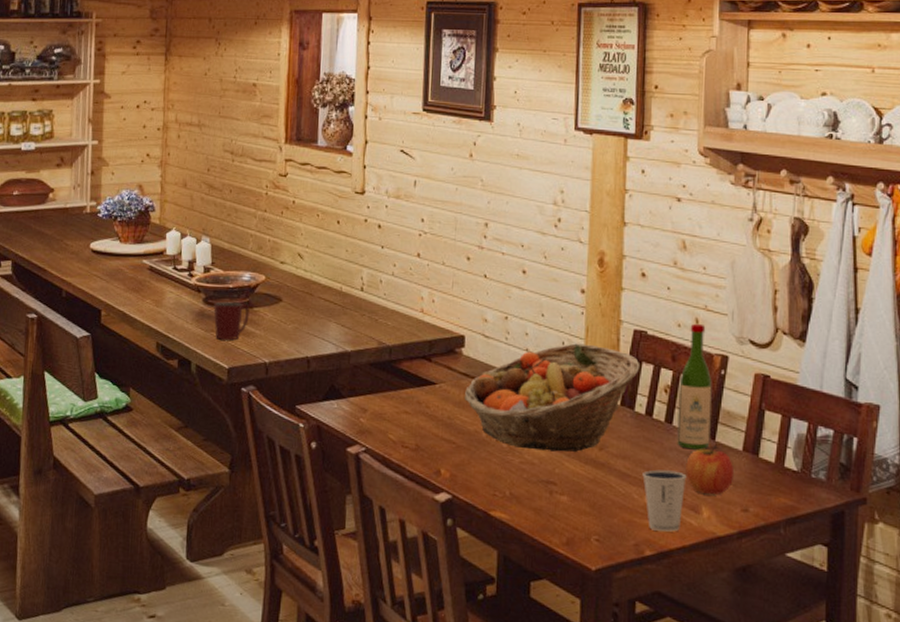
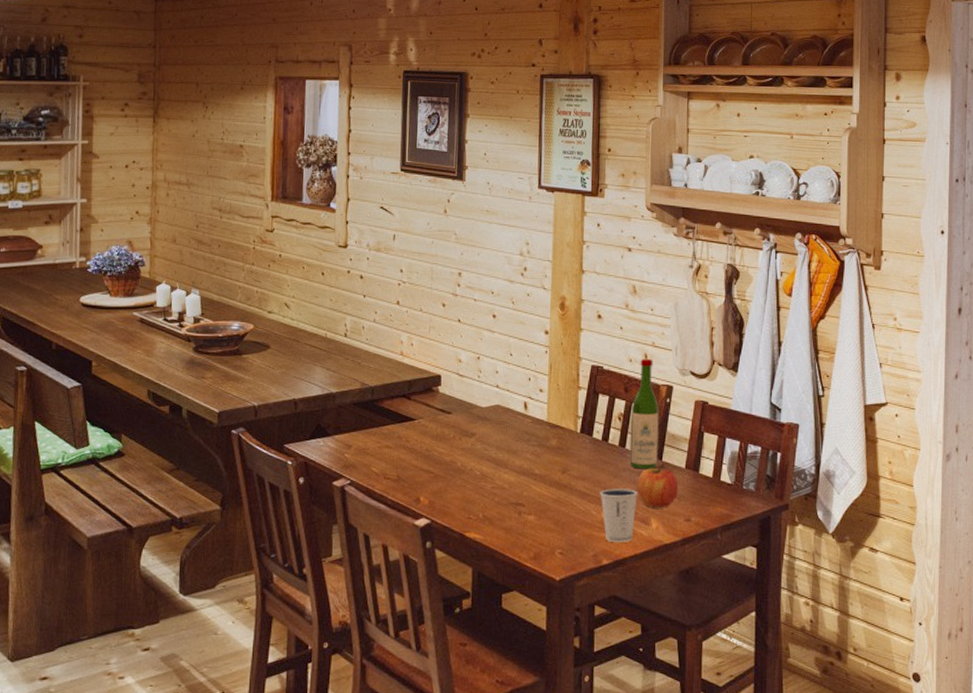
mug: present [213,301,250,340] -> none [203,350,239,386]
fruit basket: present [464,343,640,453] -> none [440,379,597,477]

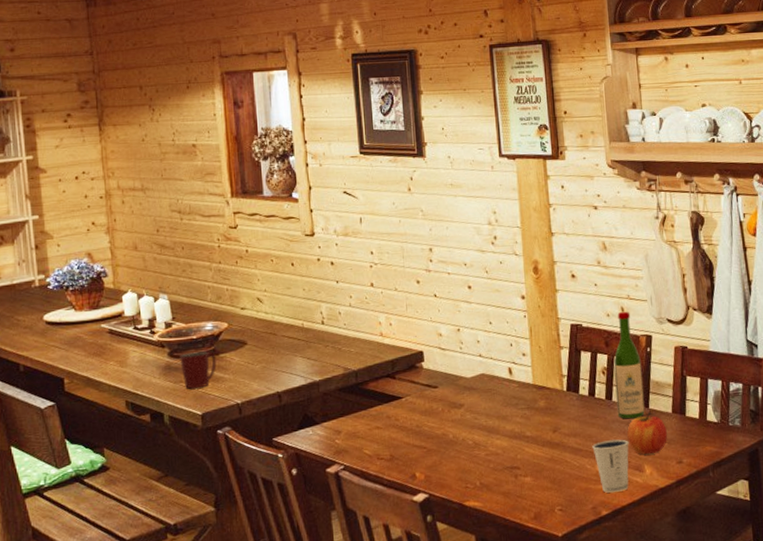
mug: none [203,350,239,386] -> present [179,351,217,389]

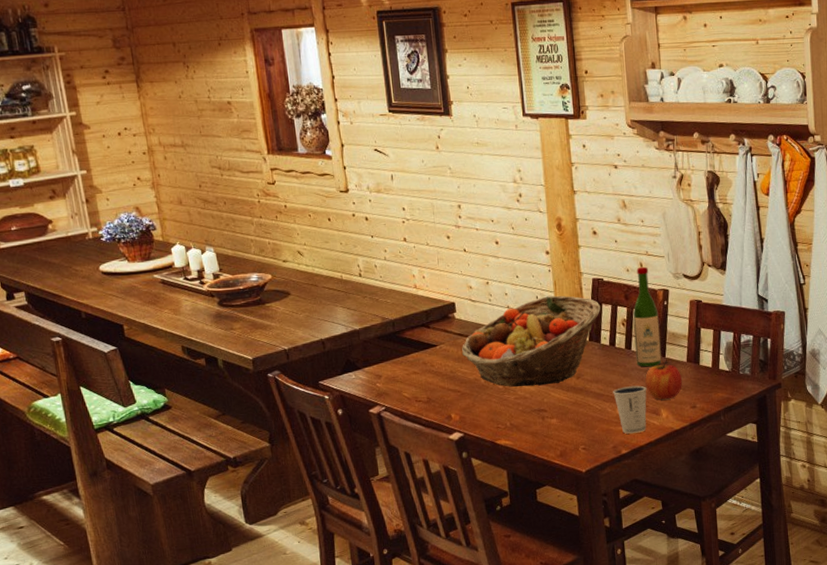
mug: present [179,351,217,389] -> none [228,301,264,336]
fruit basket: none [429,342,580,442] -> present [461,295,601,387]

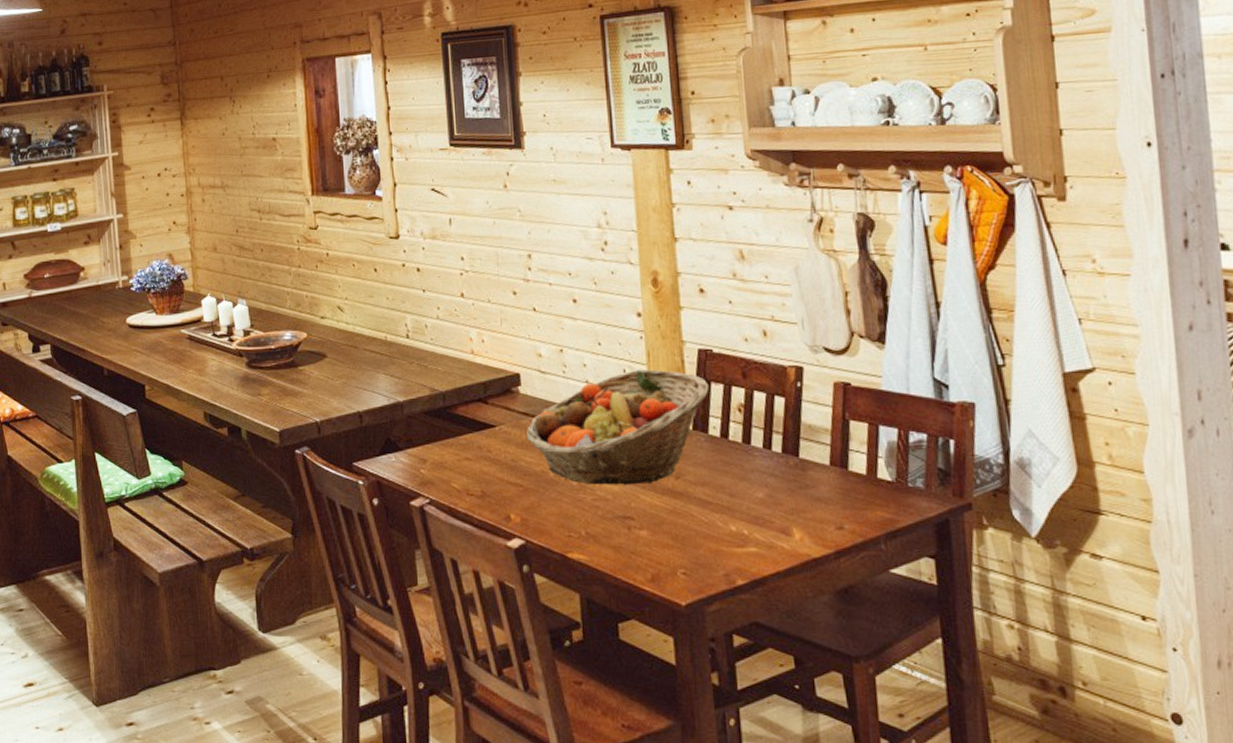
dixie cup: present [613,385,647,434] -> none [725,493,773,558]
wine bottle: present [633,266,662,367] -> none [753,335,794,469]
apple: present [645,361,683,399] -> none [770,463,824,514]

